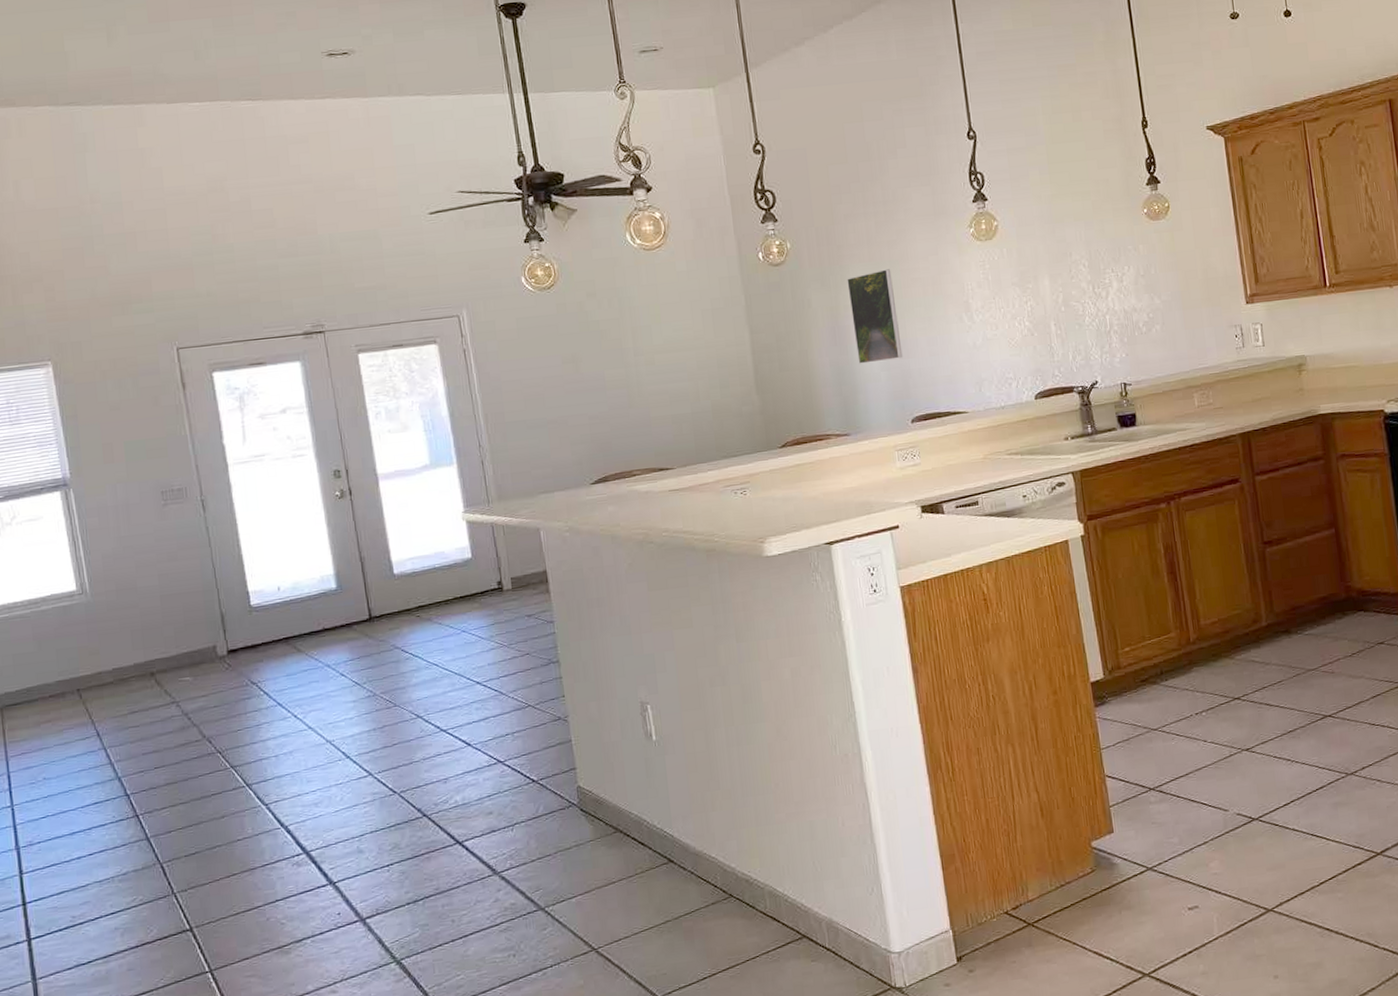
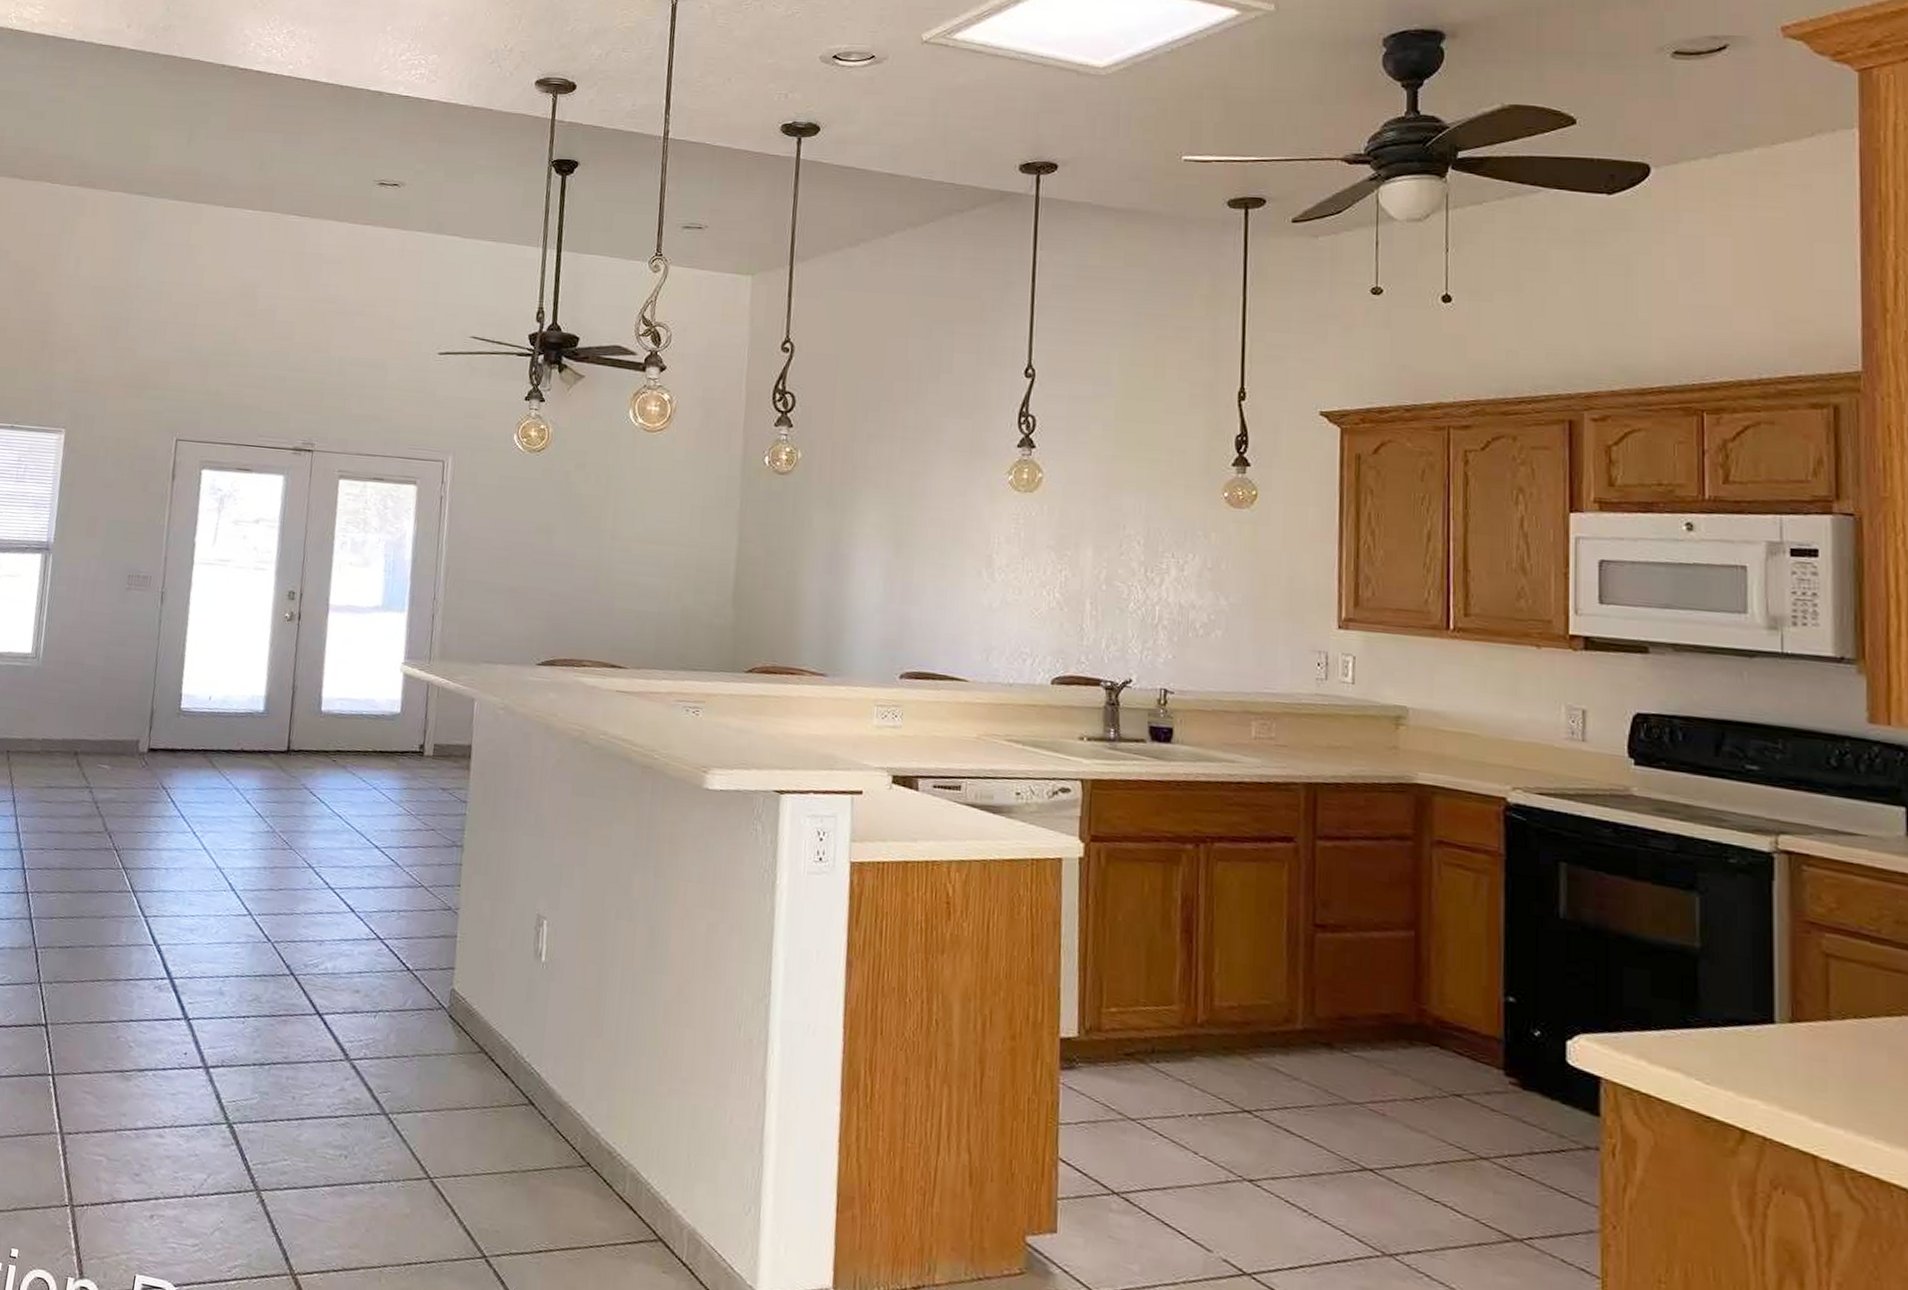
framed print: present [847,269,903,364] -> none [852,501,909,604]

